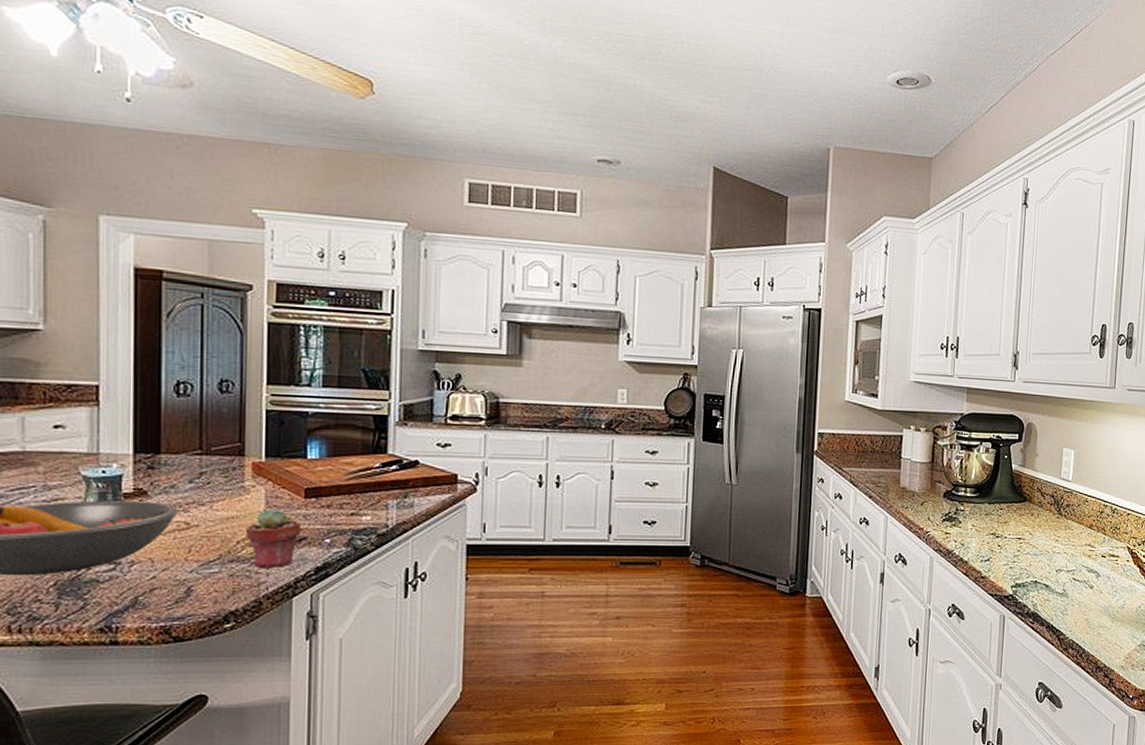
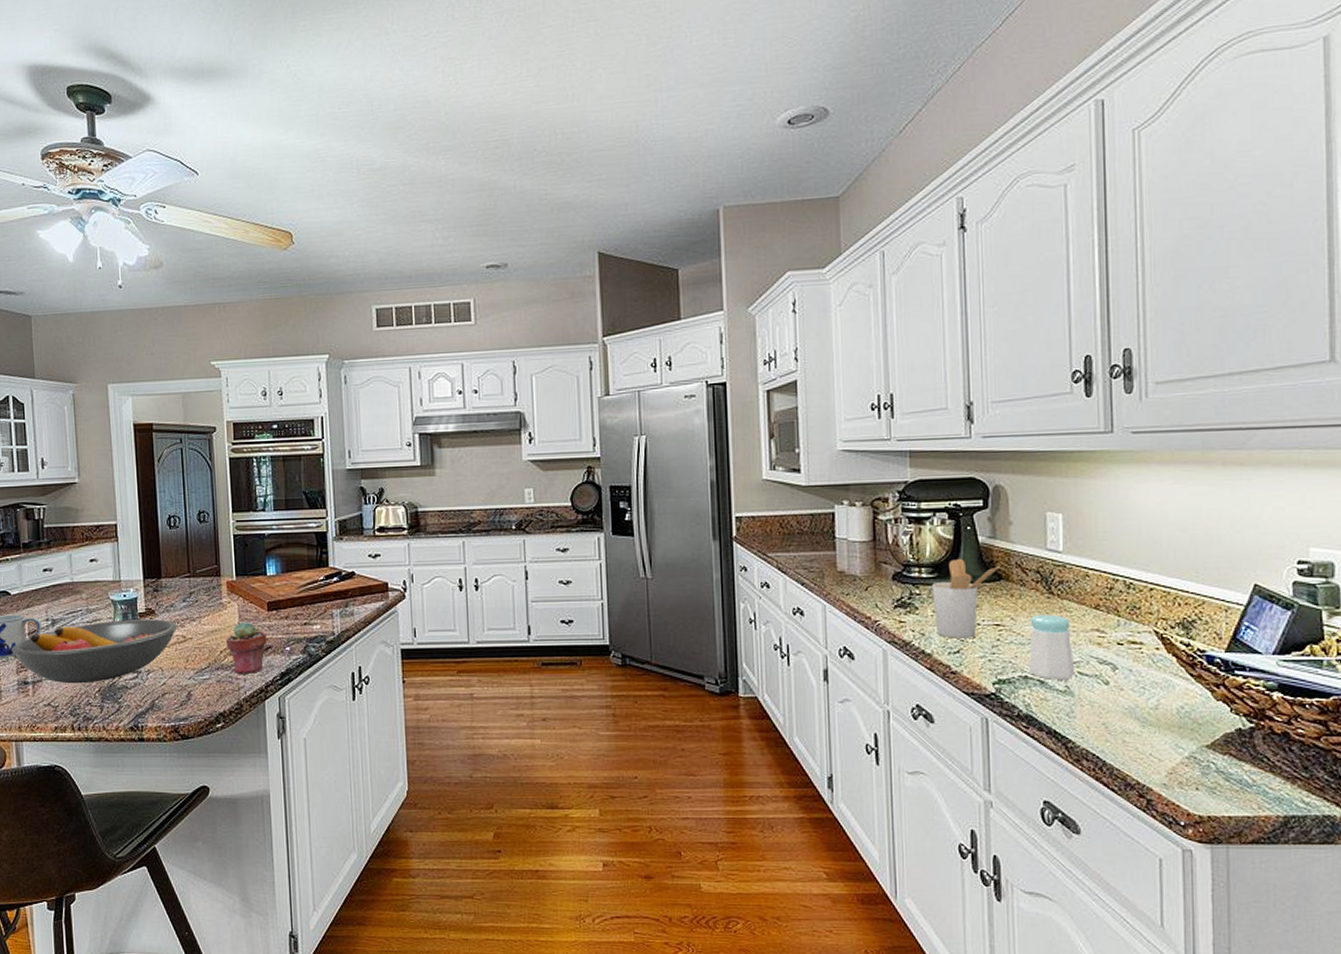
utensil holder: none [973,481,1026,549] -> present [932,558,1001,639]
salt shaker: none [1038,531,1072,584] -> present [1028,614,1075,680]

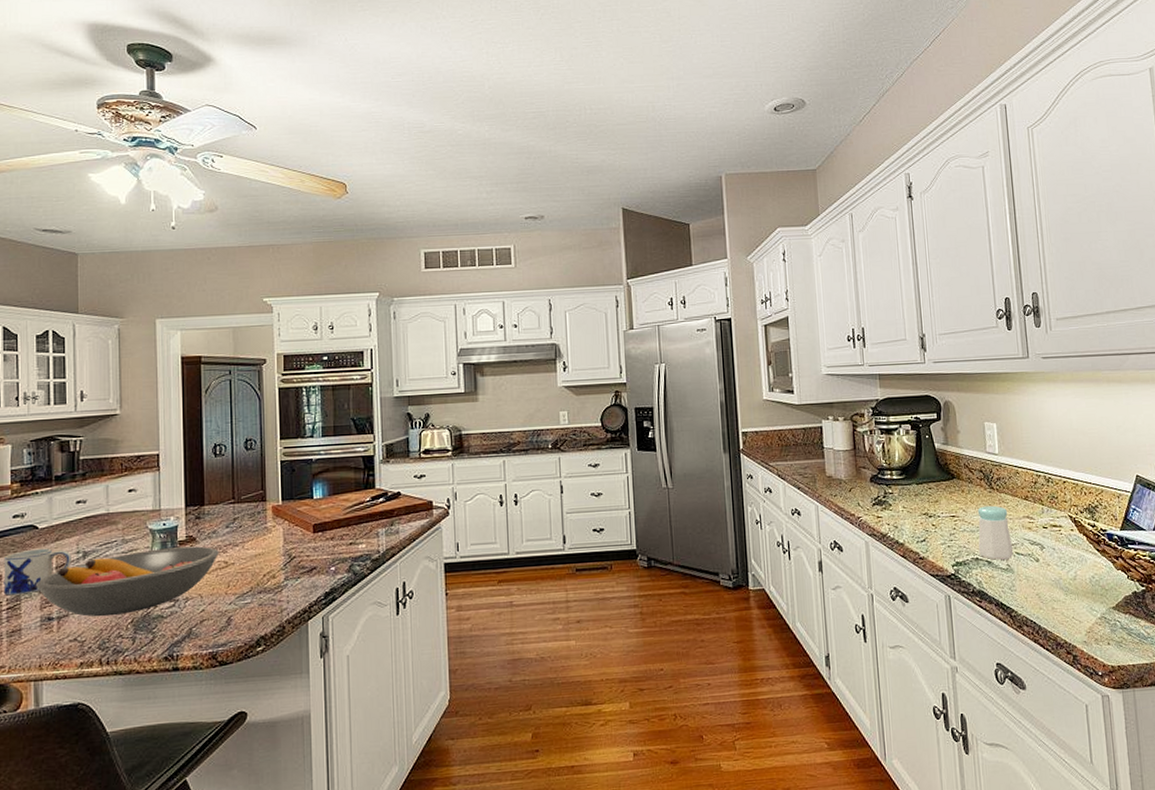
potted succulent: present [226,621,268,674] -> none [270,544,312,596]
utensil holder: present [932,558,1001,639] -> none [901,462,953,530]

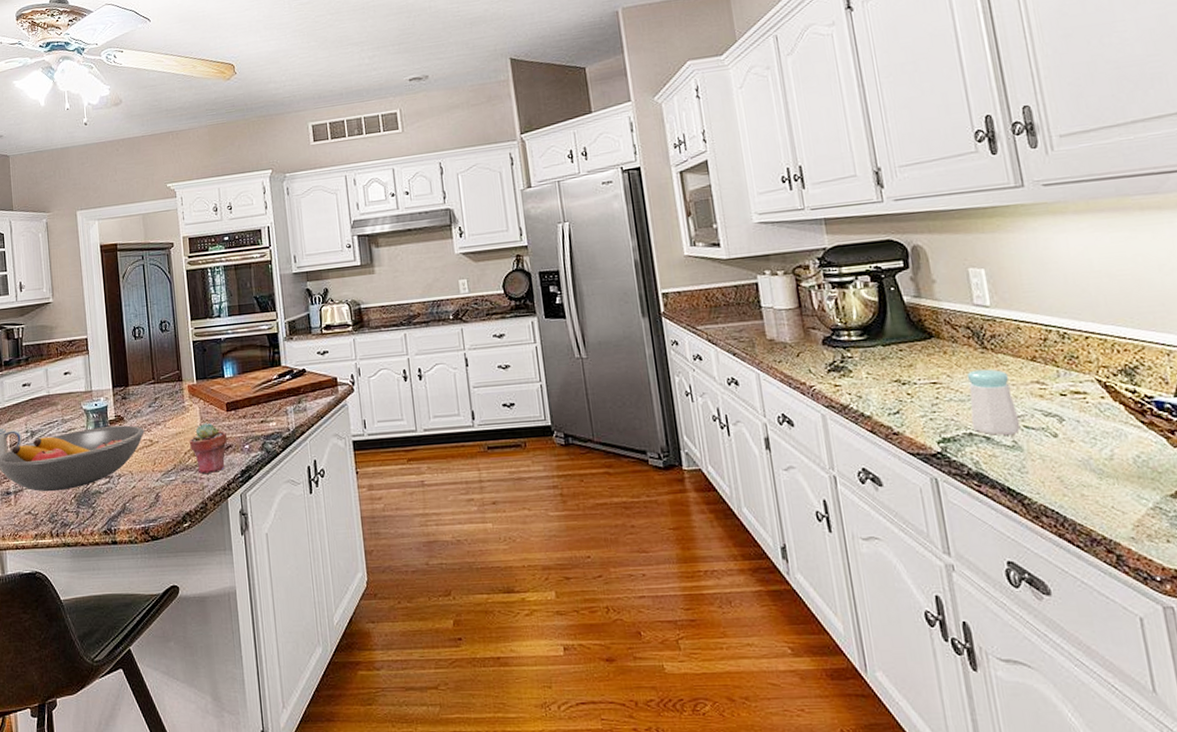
potted succulent: none [270,544,312,596] -> present [190,423,228,474]

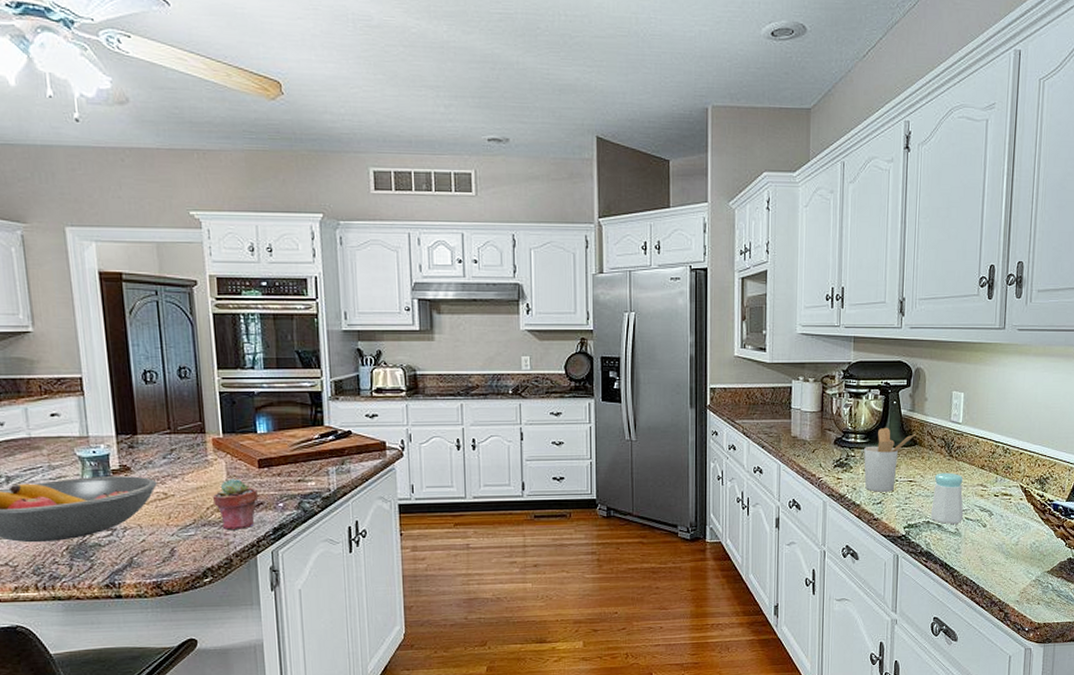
utensil holder: none [863,319,930,400] -> present [864,427,916,492]

